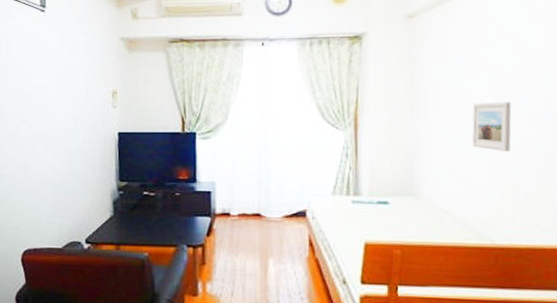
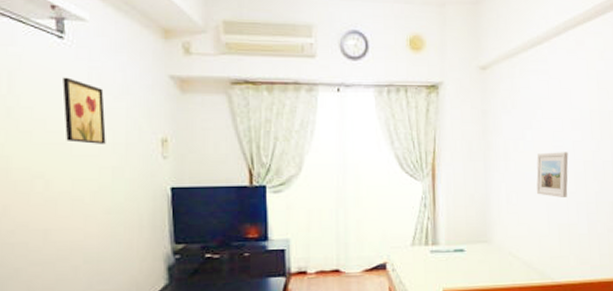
wall art: none [42,42,71,96] -> present [62,77,106,144]

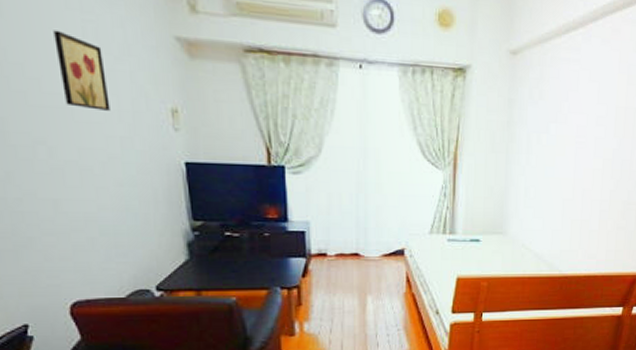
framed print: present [536,152,569,197] -> none [555,148,589,194]

